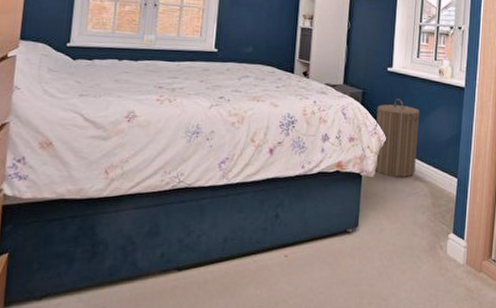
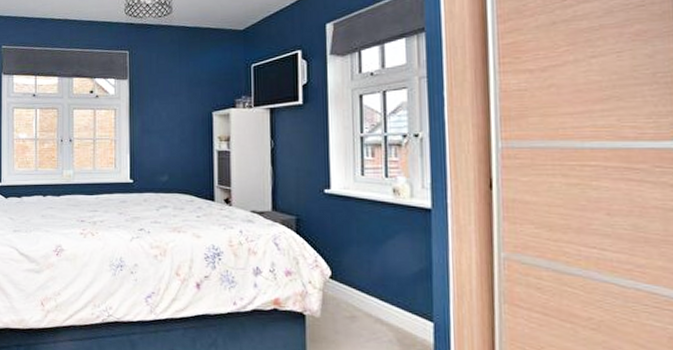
laundry hamper: present [374,99,420,177] -> none [316,225,374,319]

